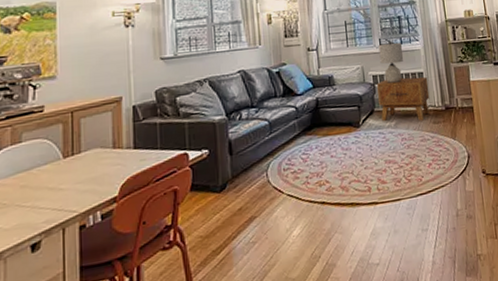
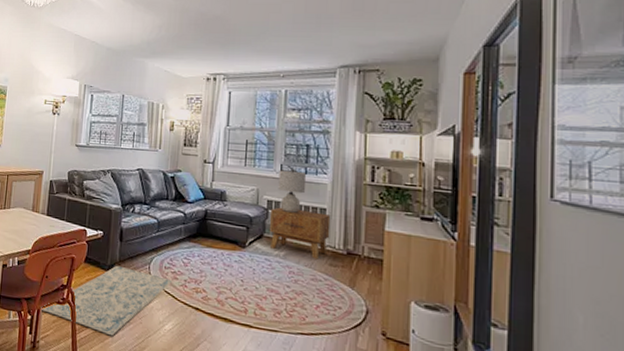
rug: none [141,180,294,267] -> present [40,265,173,336]

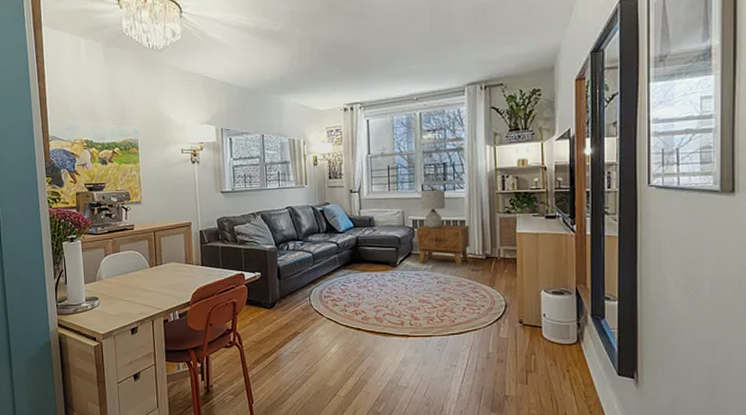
rug: present [40,265,173,336] -> none [209,302,333,368]

